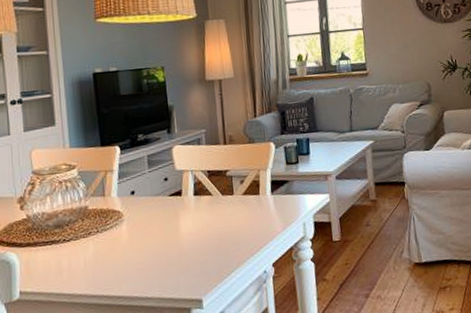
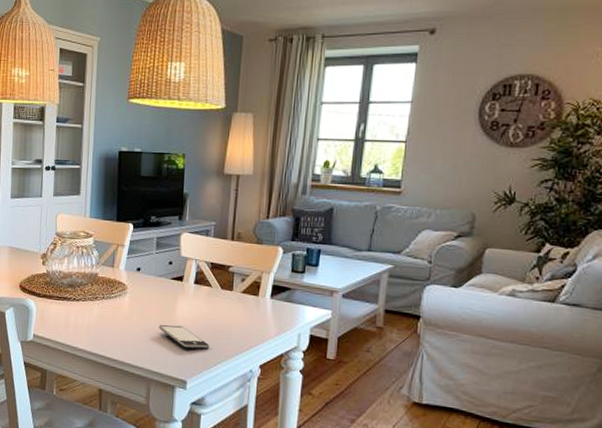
smartphone: none [163,242,220,265] -> present [158,325,210,349]

